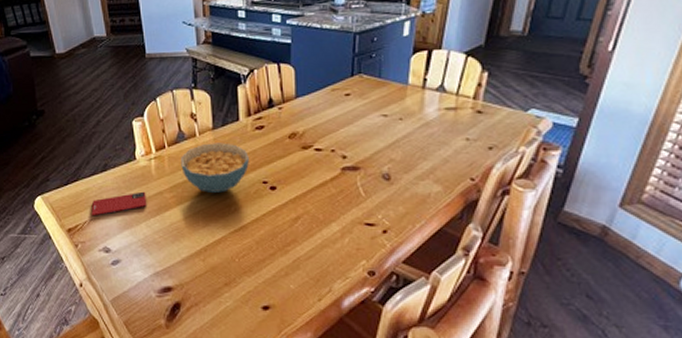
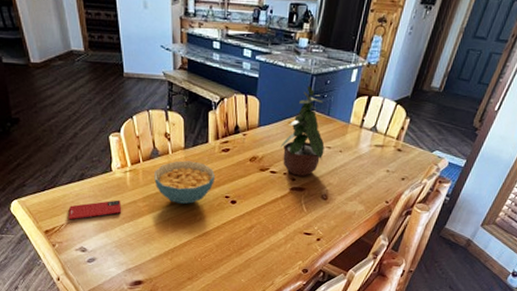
potted plant: none [323,45,380,152] -> present [280,85,325,176]

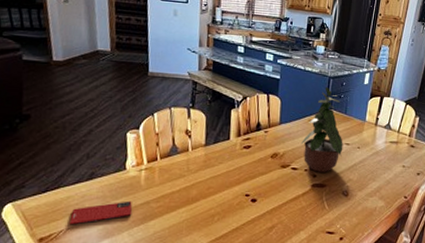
cereal bowl: present [154,160,215,204] -> none [171,158,235,204]

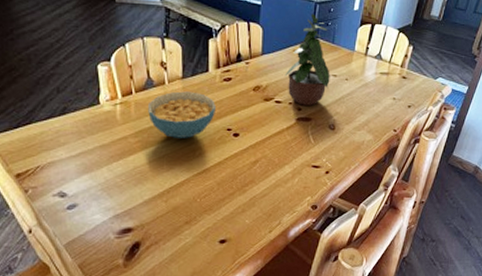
smartphone: present [69,200,133,225] -> none [46,136,110,161]
cereal bowl: none [171,158,235,204] -> present [148,91,215,138]

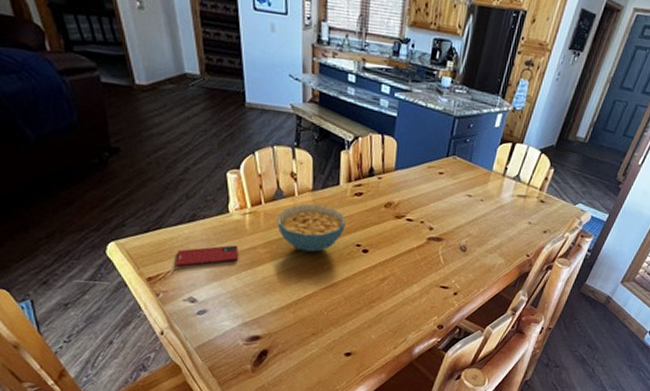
smartphone: none [46,136,110,161] -> present [176,245,239,267]
potted plant: present [284,13,330,106] -> none [417,128,466,226]

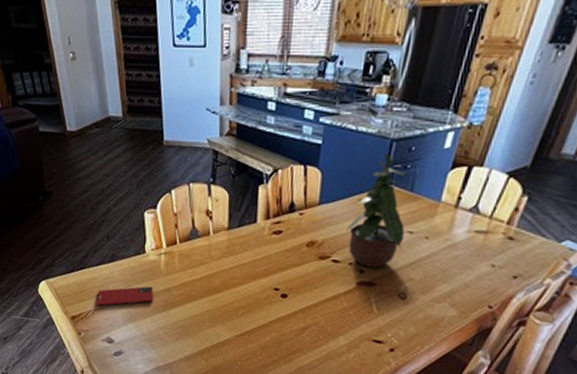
cereal bowl: present [277,204,345,252] -> none [191,243,263,295]
potted plant: none [417,128,466,226] -> present [345,153,406,268]

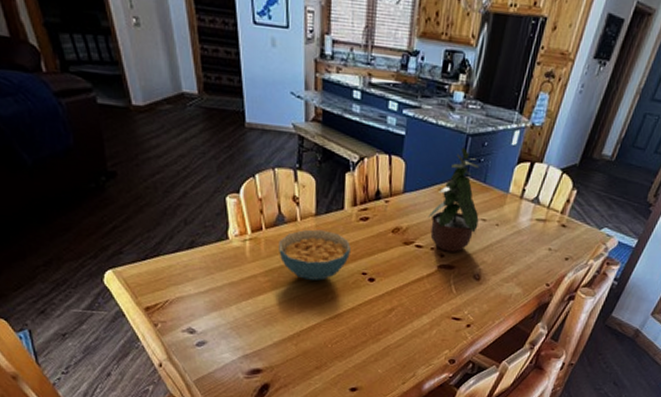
smartphone: present [96,286,154,307] -> none [174,273,239,296]
cereal bowl: none [191,243,263,295] -> present [279,229,350,281]

